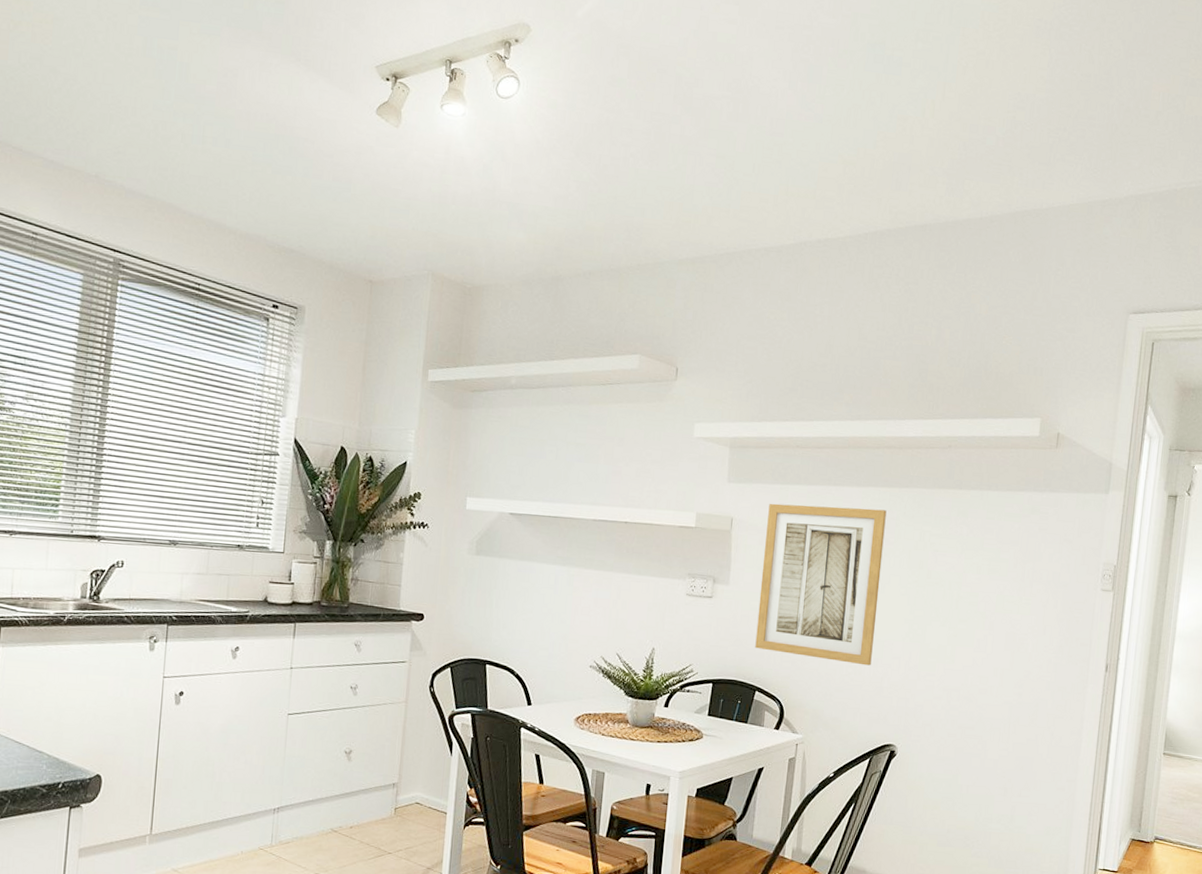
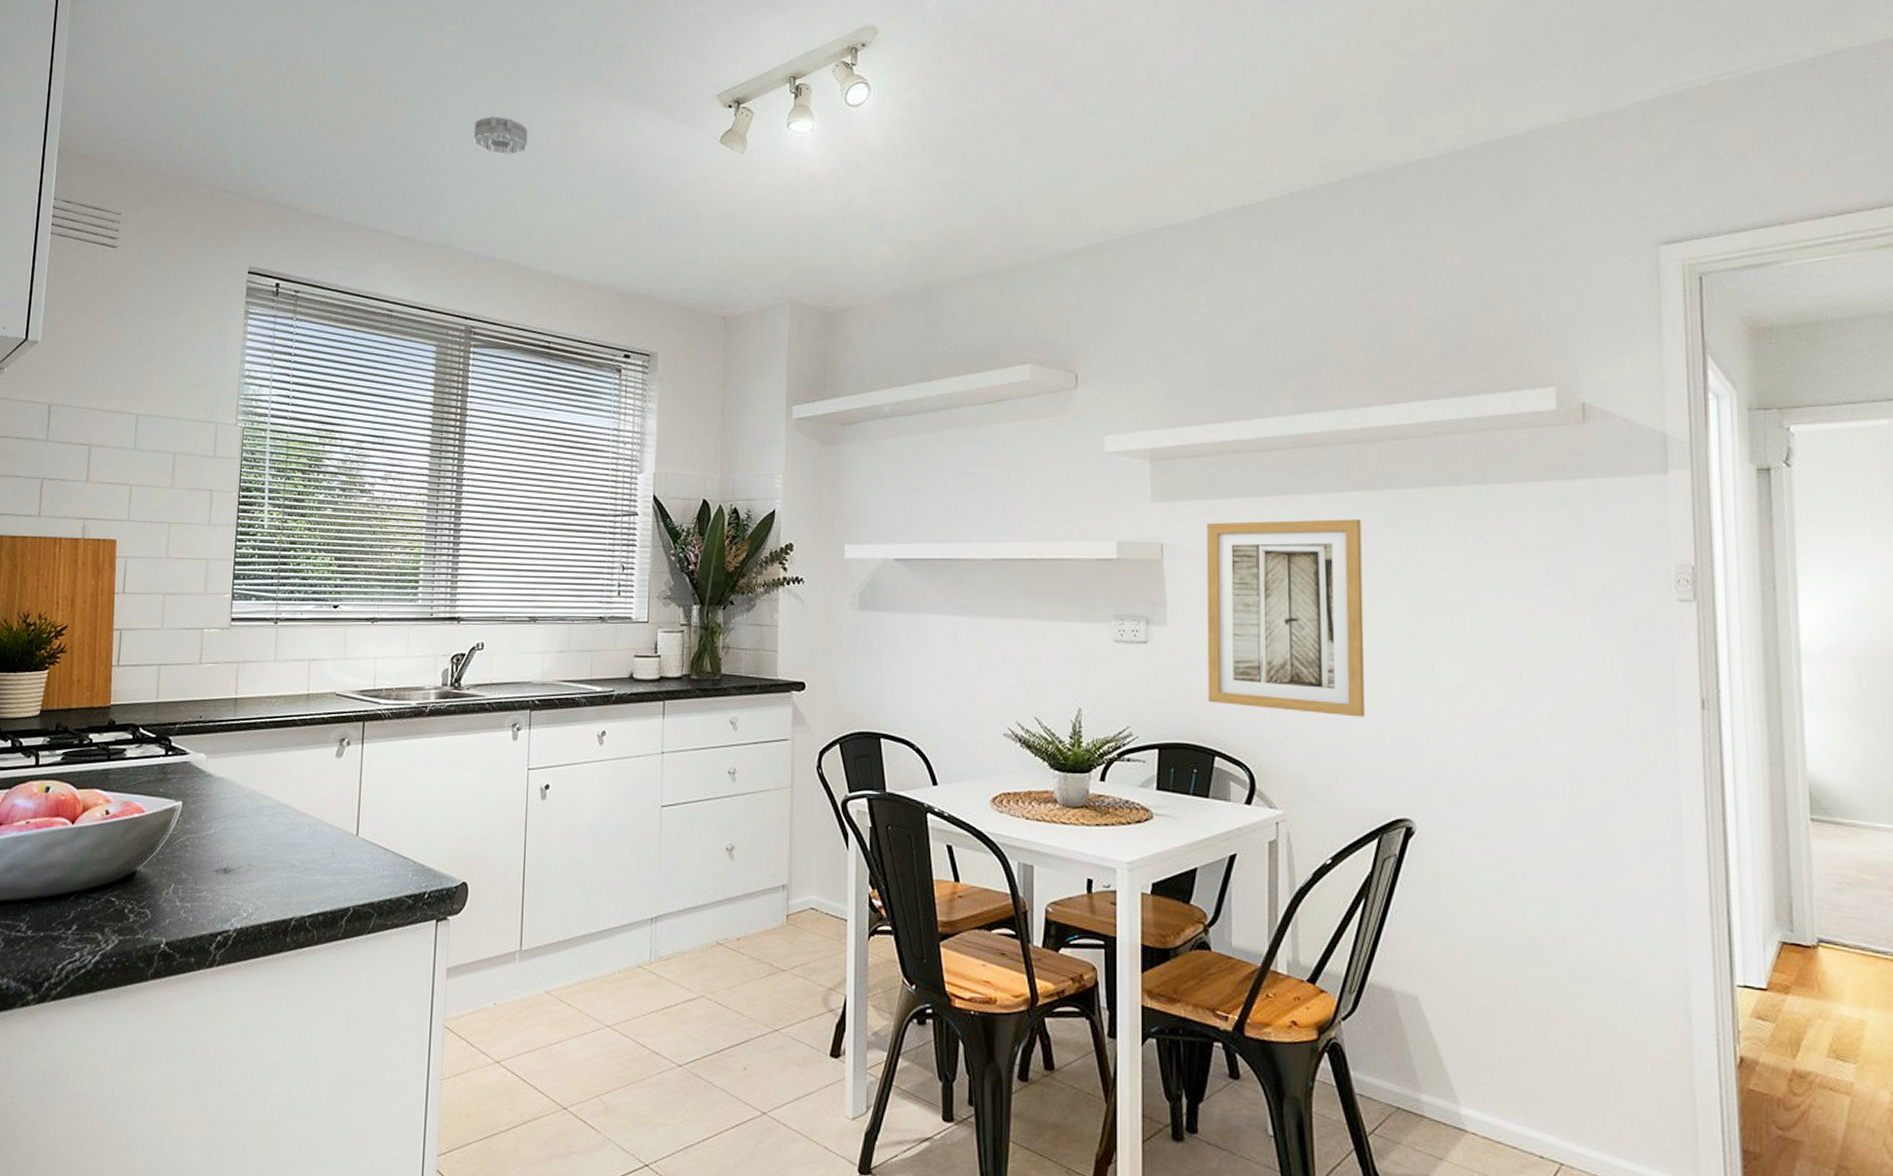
smoke detector: none [128,51,185,94] -> present [473,116,528,155]

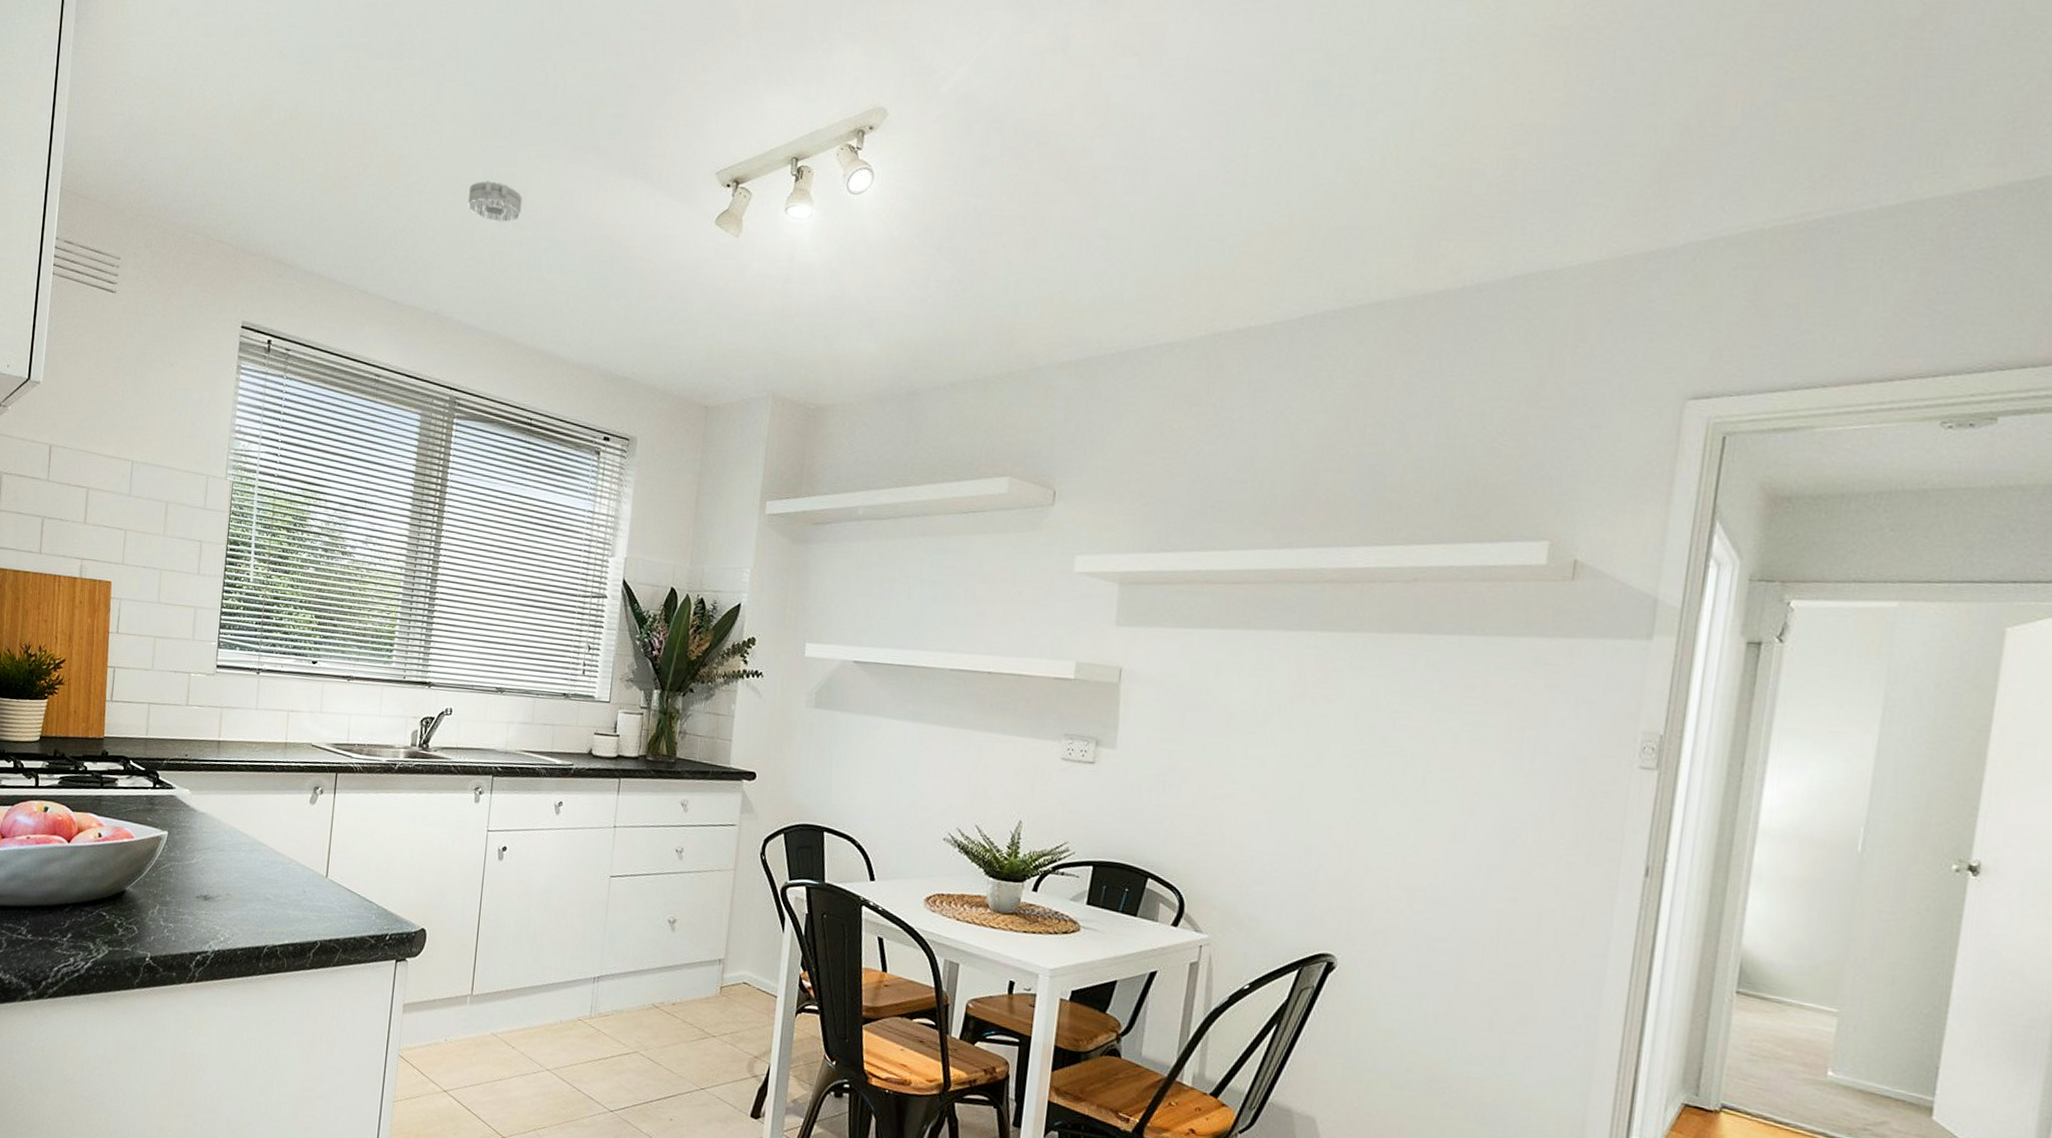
wall art: present [1206,519,1365,717] -> none [1148,651,1326,854]

